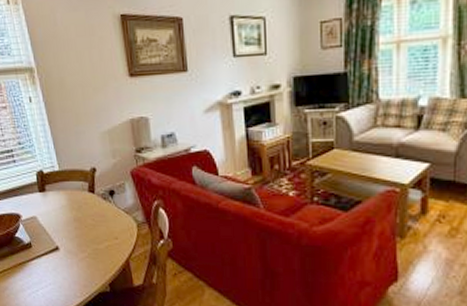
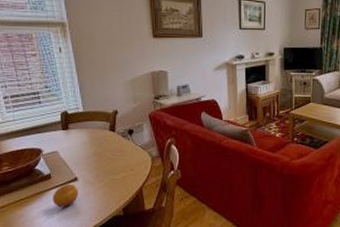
fruit: none [34,253,61,280] -> present [52,183,79,207]

